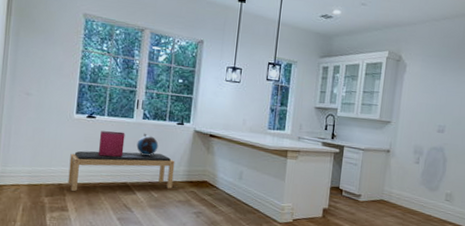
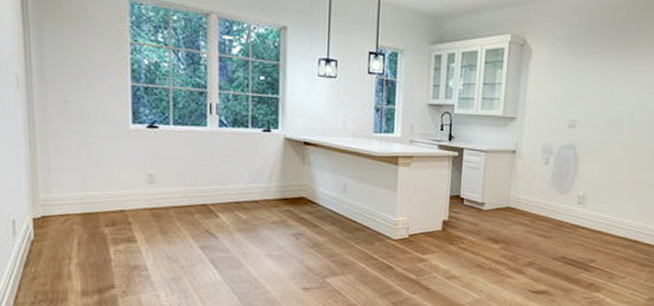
bench: present [67,150,175,191] -> none [131,167,264,218]
storage bin: present [98,131,125,157] -> none [166,143,199,174]
decorative globe: present [136,133,159,156] -> none [214,144,242,172]

